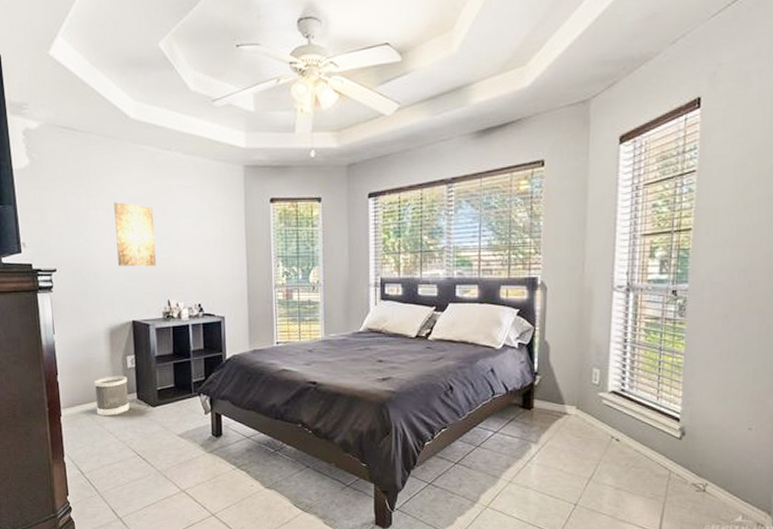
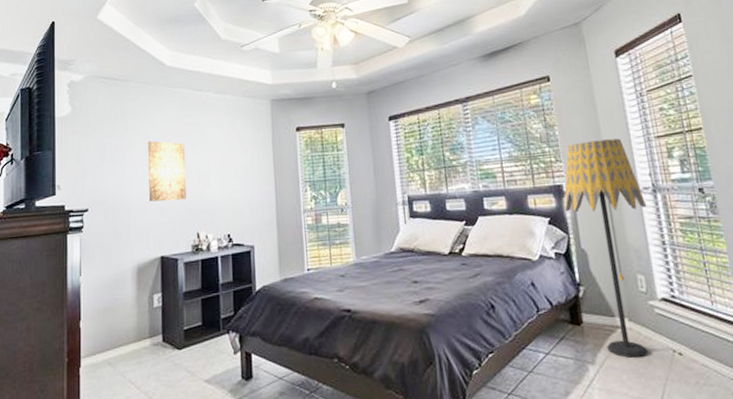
wastebasket: present [94,375,129,417] -> none [118,316,154,365]
floor lamp: none [535,234,617,440] -> present [564,138,649,358]

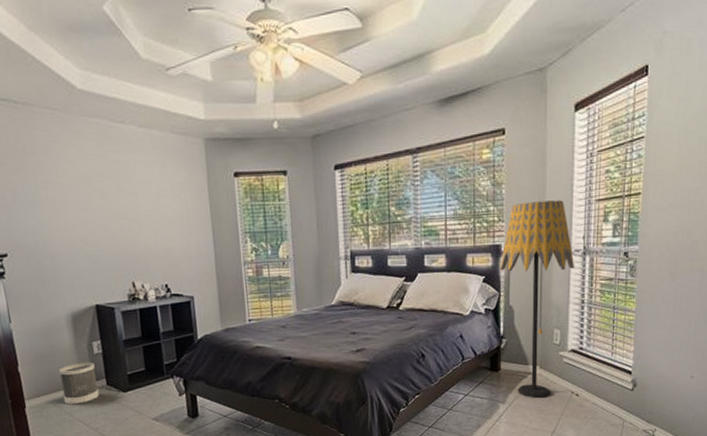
wastebasket: none [118,316,154,365] -> present [58,362,99,405]
wall art: present [148,140,186,202] -> none [66,180,117,249]

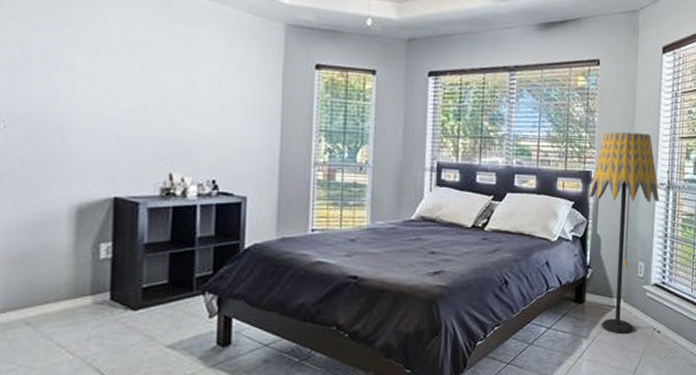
wastebasket: present [58,362,99,405] -> none [42,269,97,325]

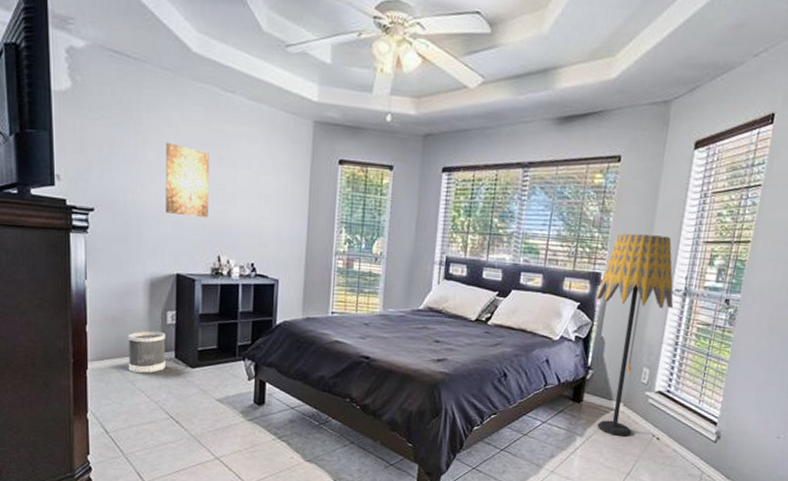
wastebasket: none [42,269,97,325] -> present [128,331,165,374]
wall art: none [100,45,158,131] -> present [166,142,209,218]

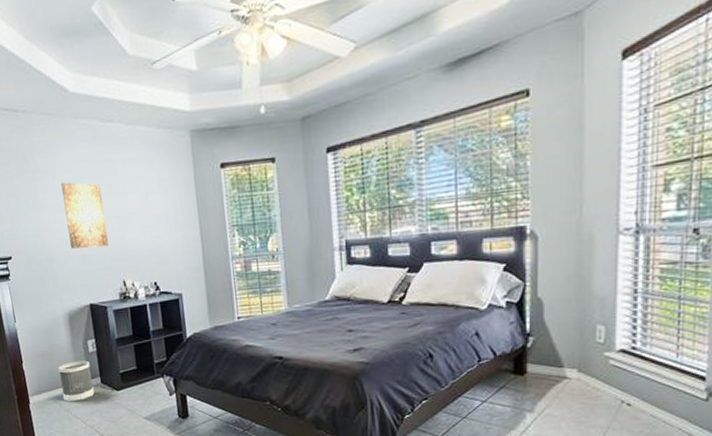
floor lamp: present [596,233,674,437] -> none [524,168,625,407]

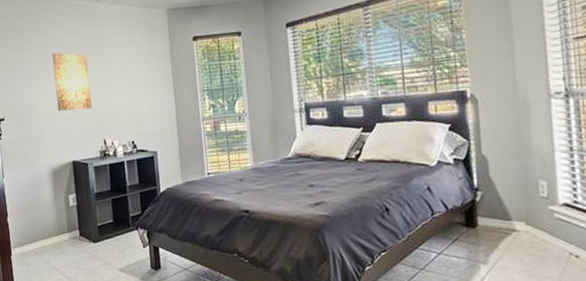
wastebasket: present [58,360,95,402] -> none [40,214,73,254]

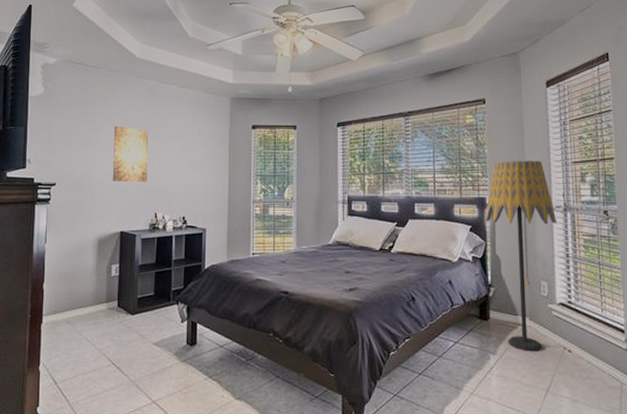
floor lamp: none [467,40,557,259] -> present [485,161,557,351]

